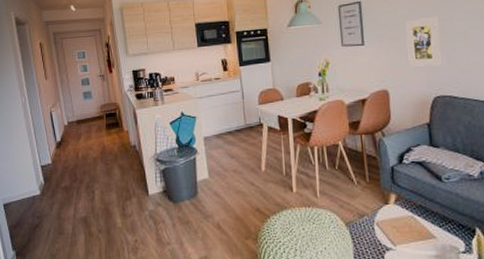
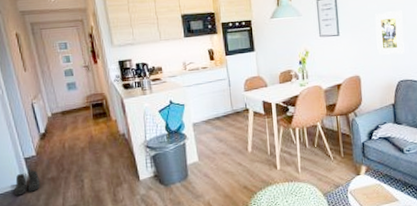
boots: none [31,179,54,203] -> present [14,170,40,196]

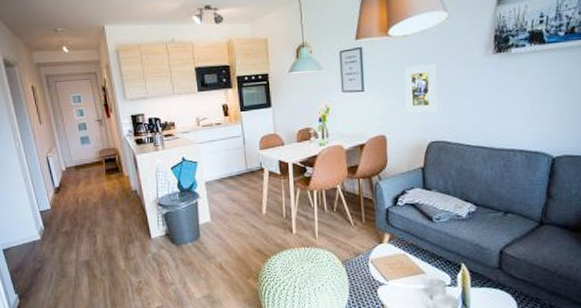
boots: present [14,170,40,196] -> none [31,224,55,248]

